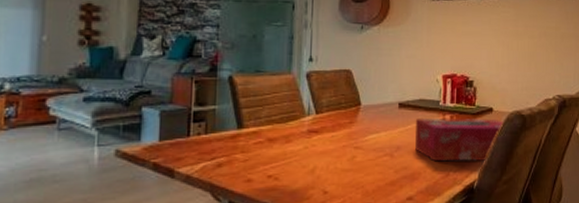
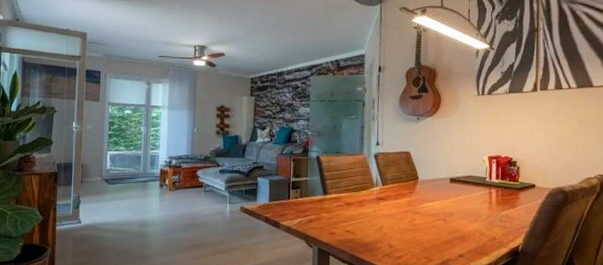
tissue box: present [415,119,504,162] -> none [465,192,546,228]

